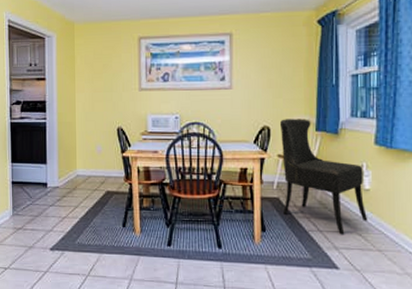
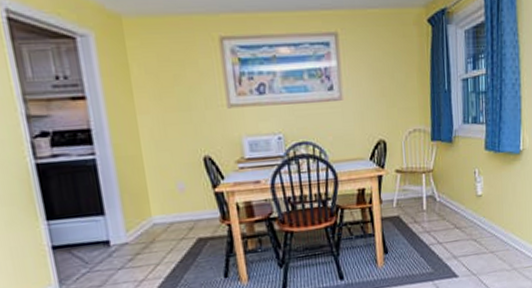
dining chair: present [279,119,368,235] -> none [395,128,482,244]

